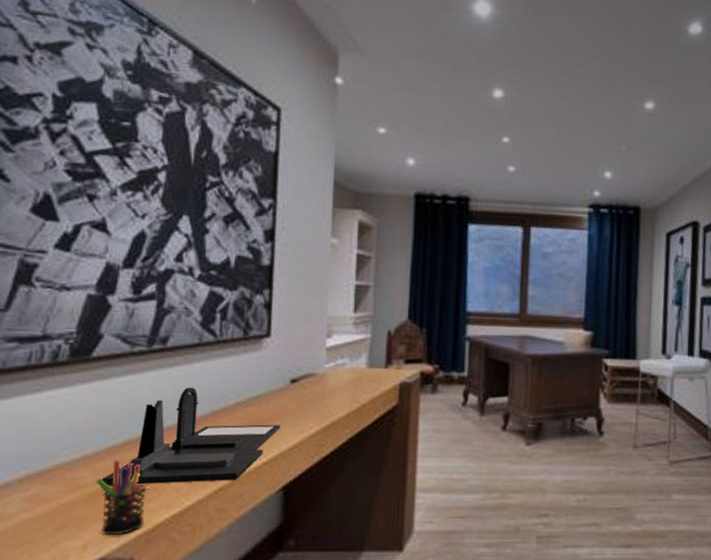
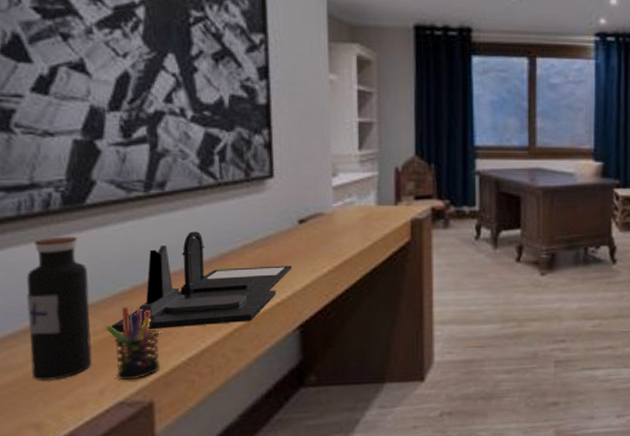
water bottle: none [21,387,85,532] -> present [26,236,92,381]

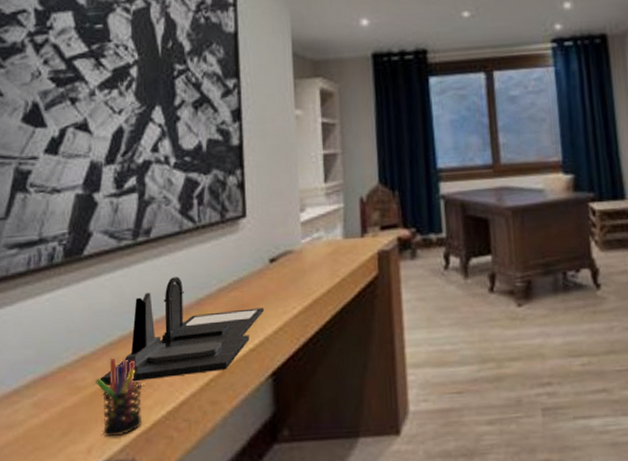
water bottle: present [26,236,92,381] -> none [29,288,83,438]

